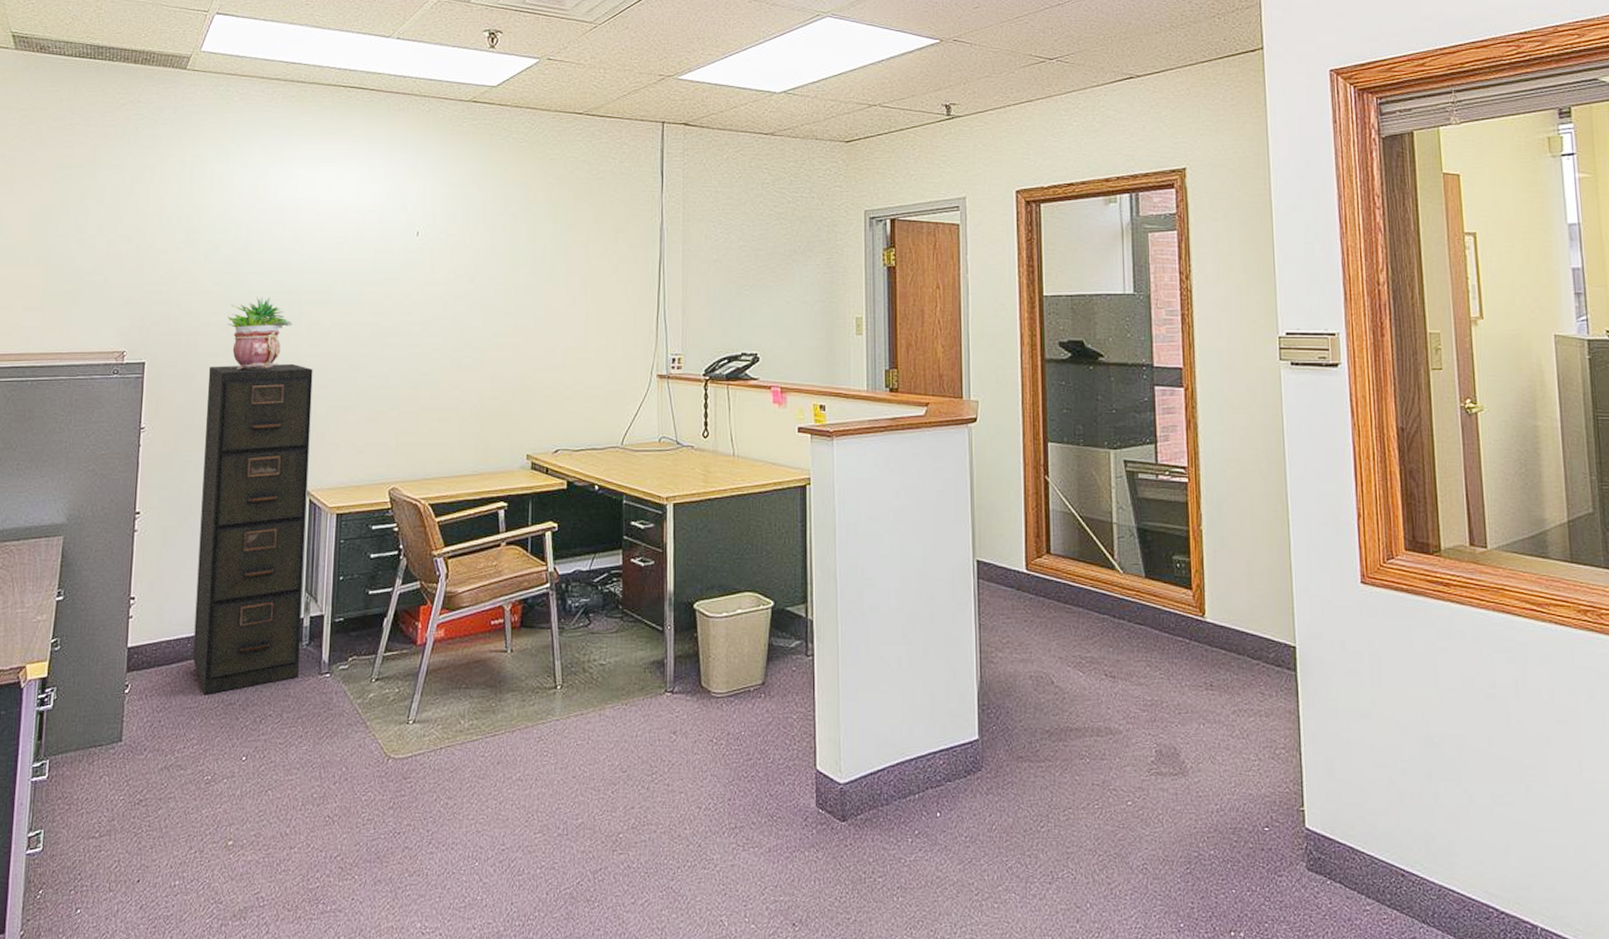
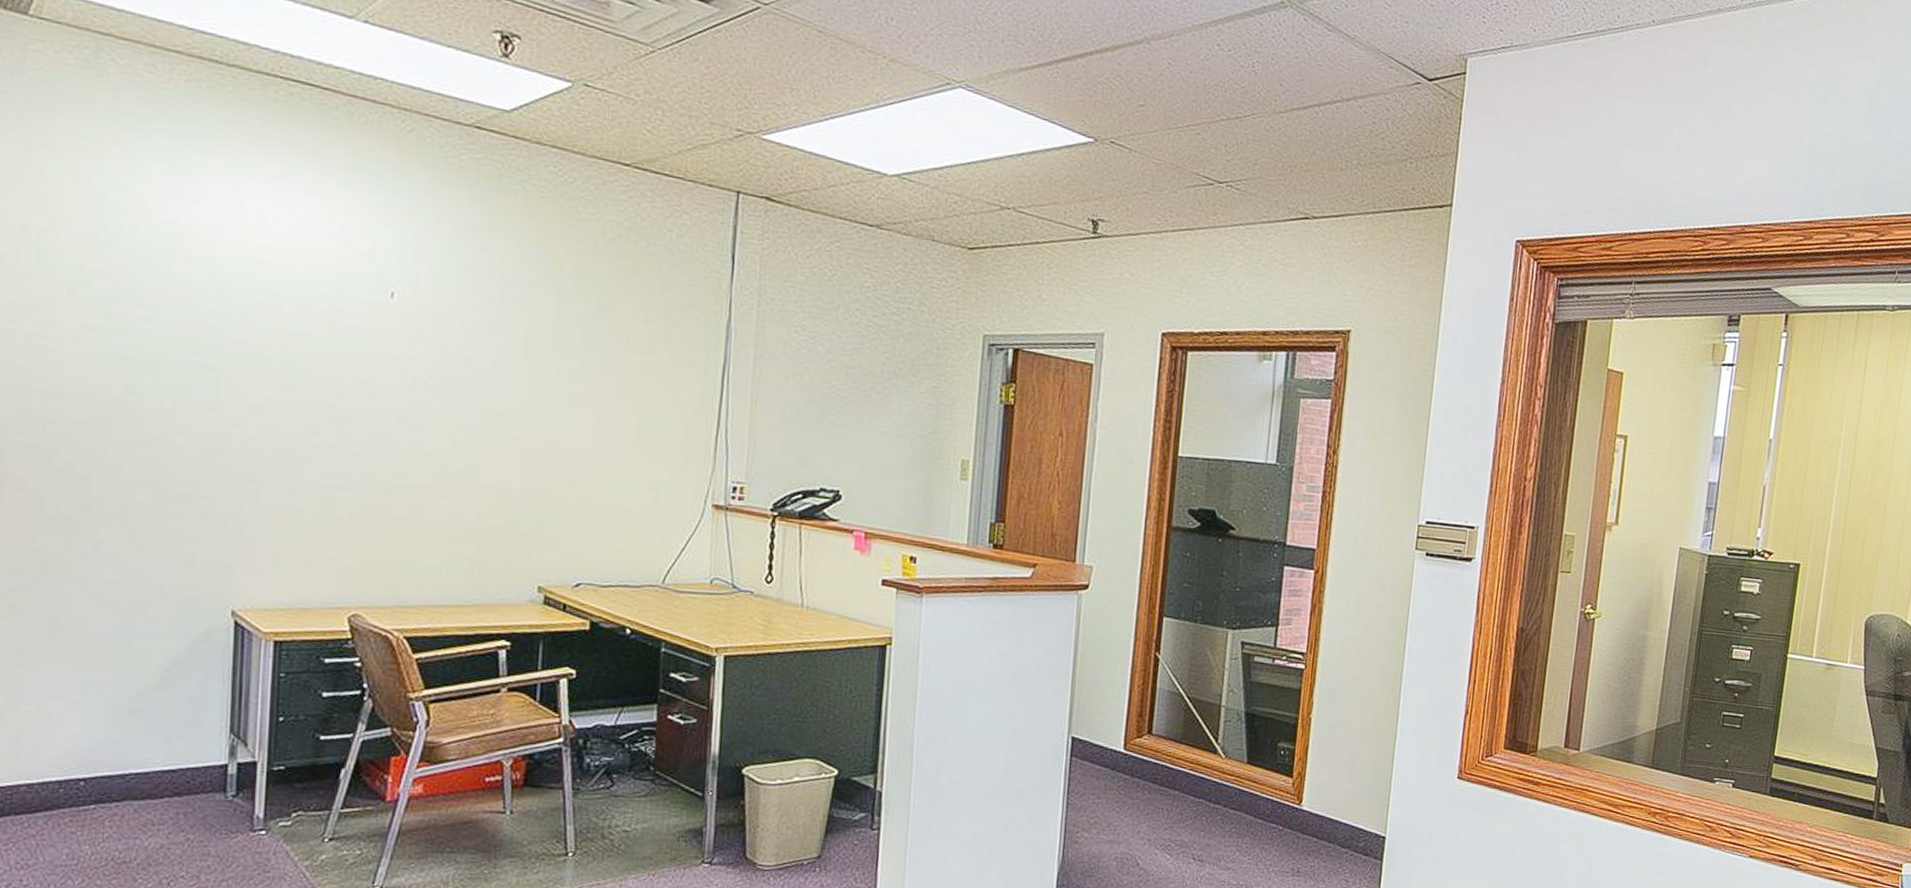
filing cabinet: present [192,363,313,695] -> none [67,439,239,851]
potted plant: present [227,297,293,371] -> none [107,353,207,450]

